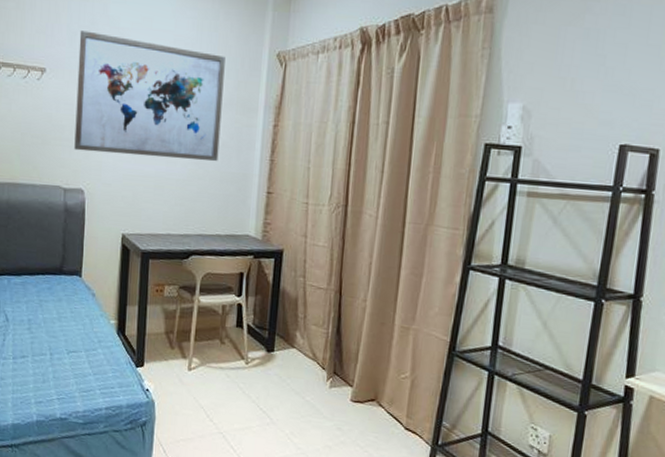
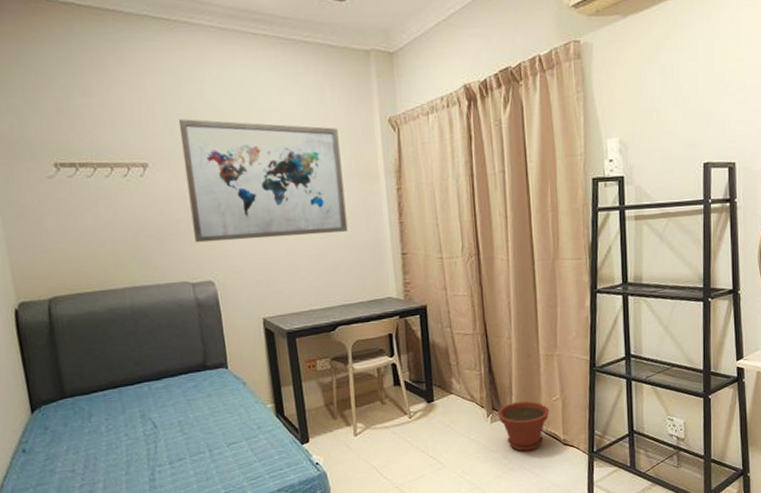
plant pot: none [338,370,396,427] -> present [497,401,550,451]

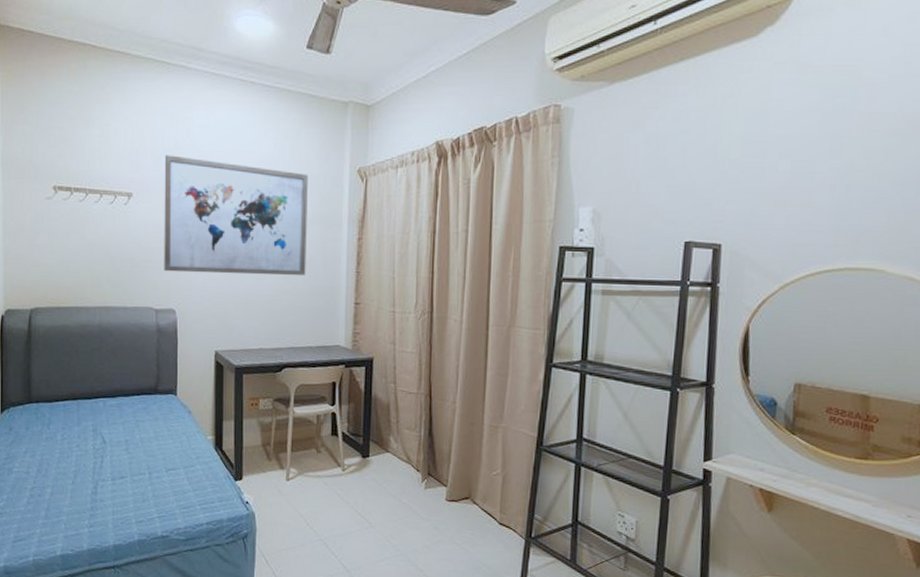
plant pot: present [497,401,550,451] -> none [432,471,488,525]

